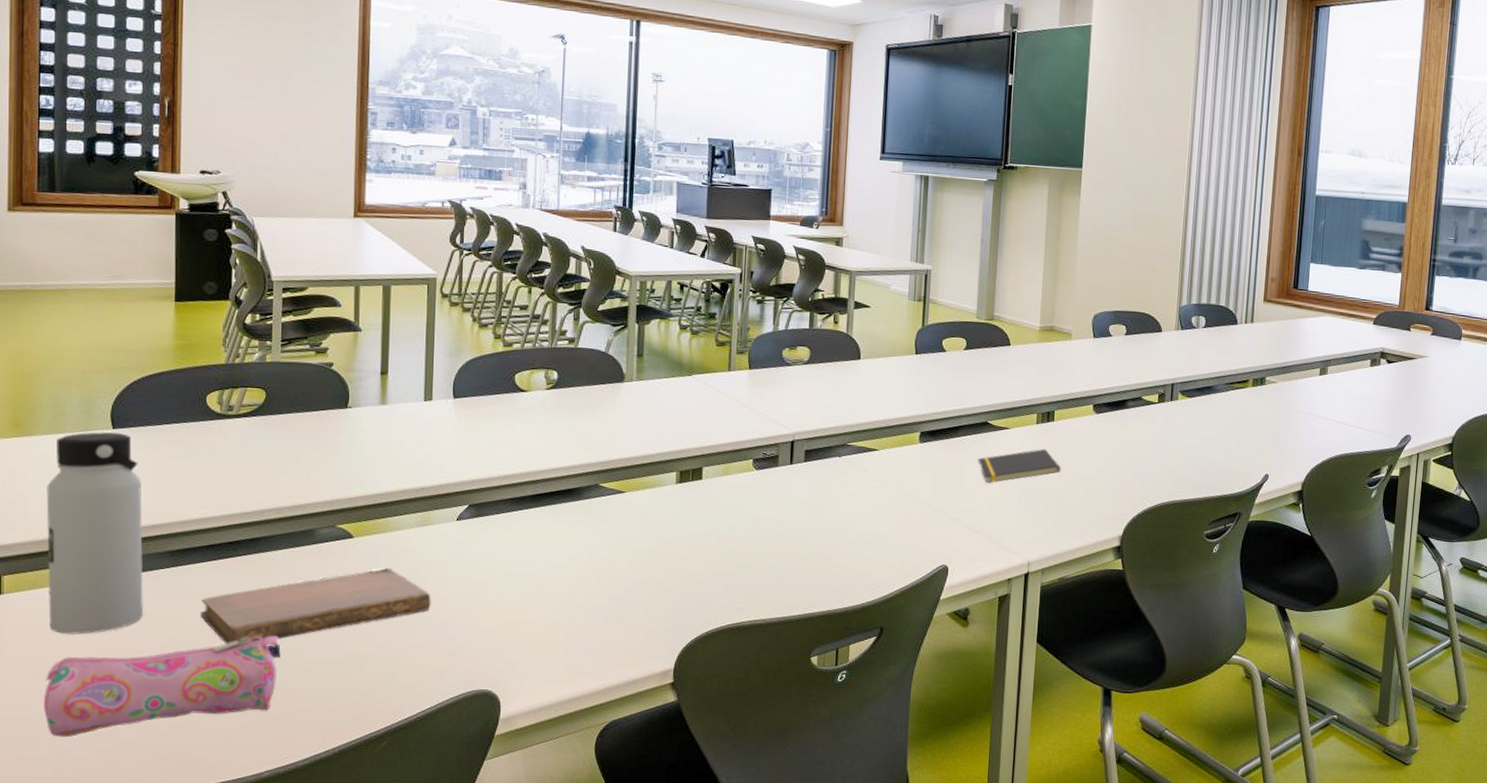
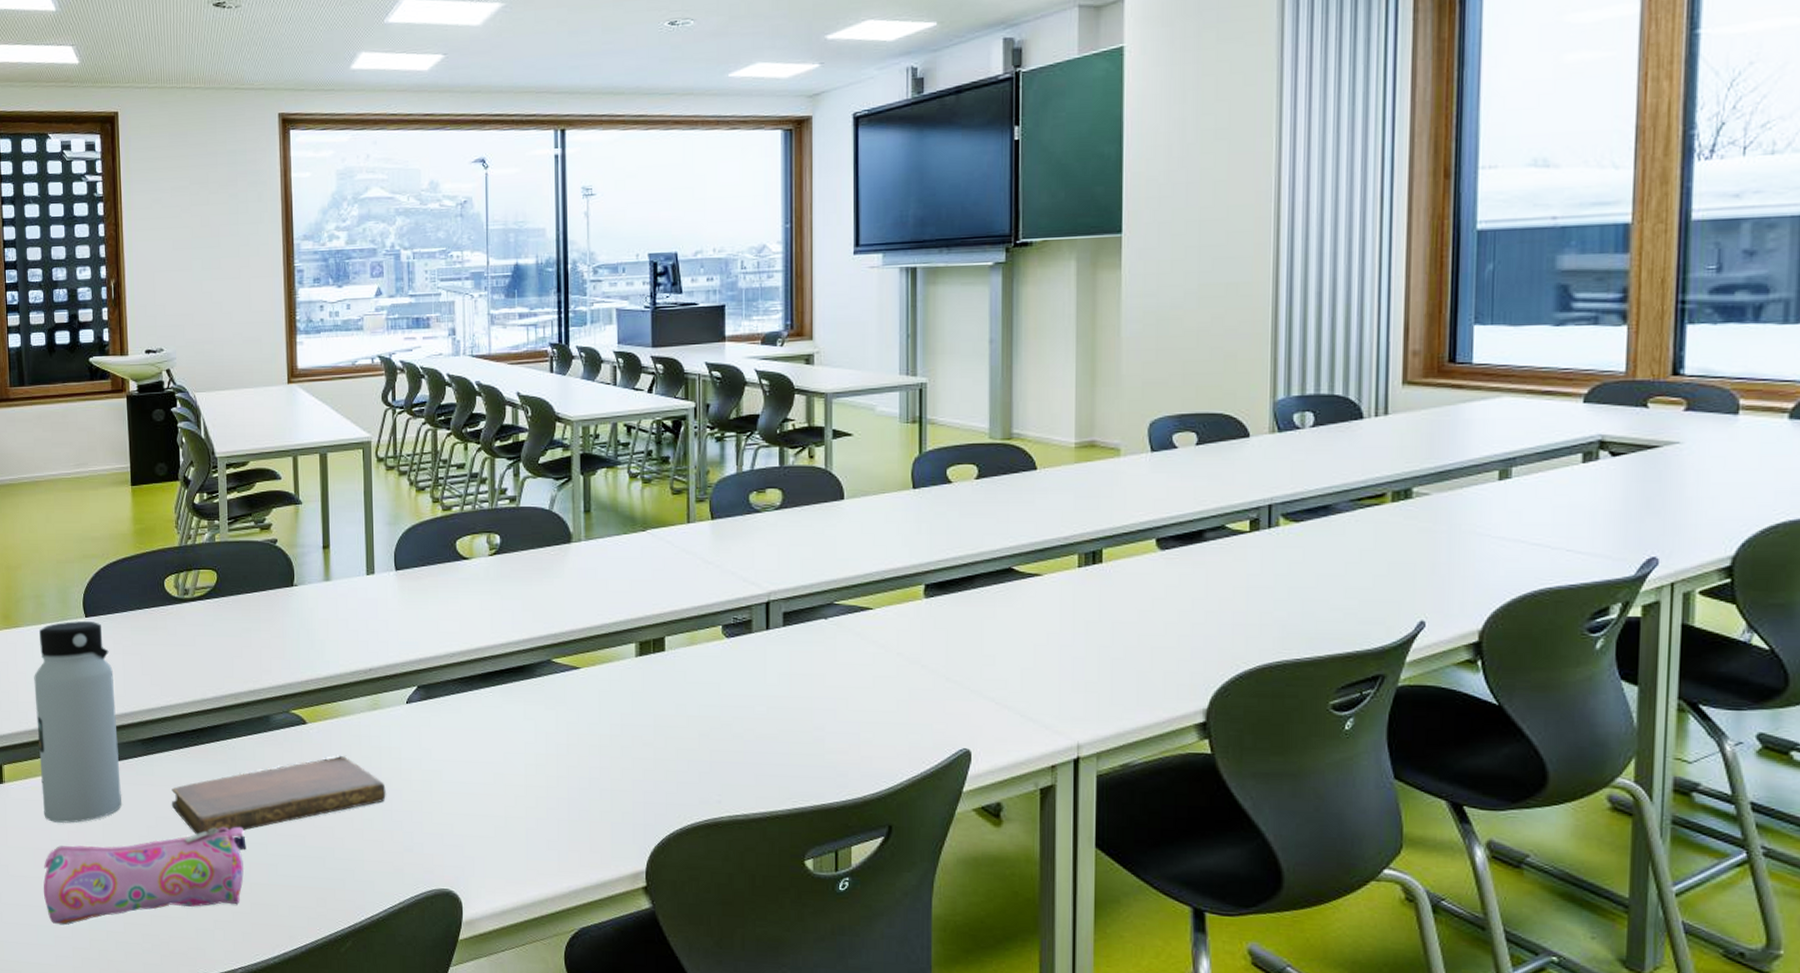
notepad: present [978,448,1061,483] -> none [1002,598,1116,645]

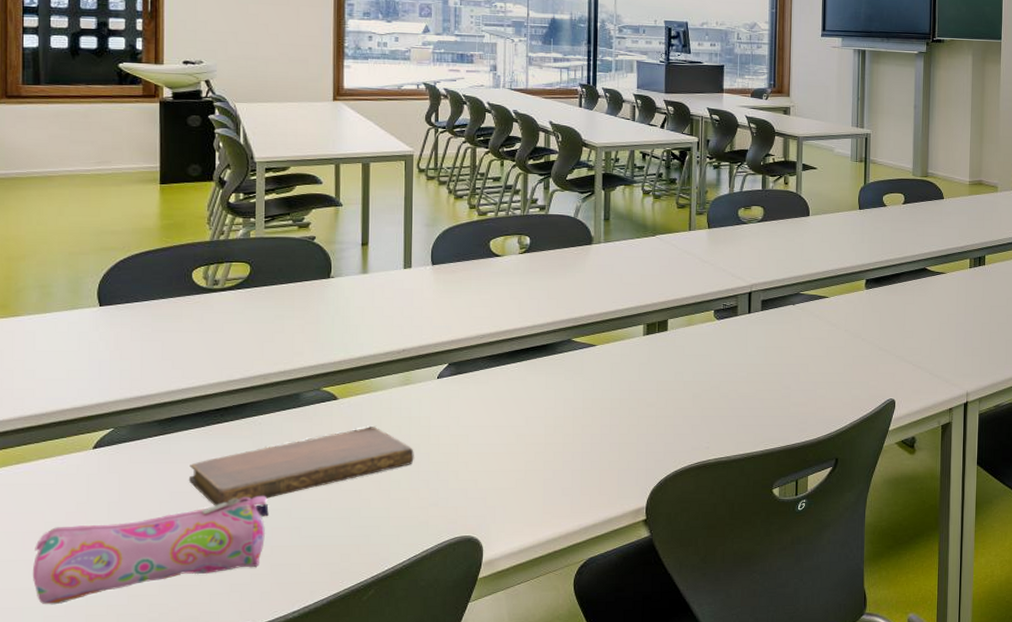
water bottle: present [34,621,121,823] -> none [34,310,132,505]

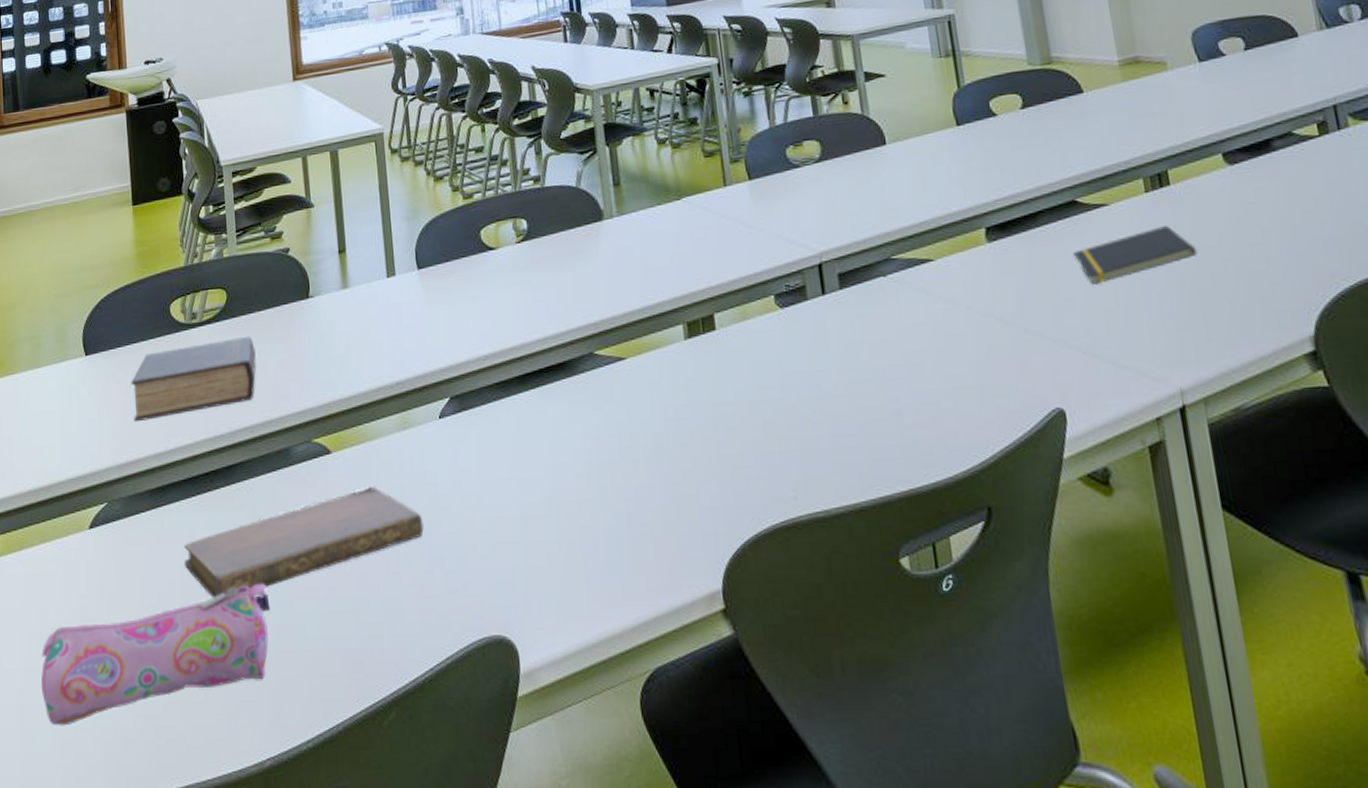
book: none [146,303,274,365] -> present [131,335,256,422]
notepad: none [918,290,993,323] -> present [1073,224,1198,285]

